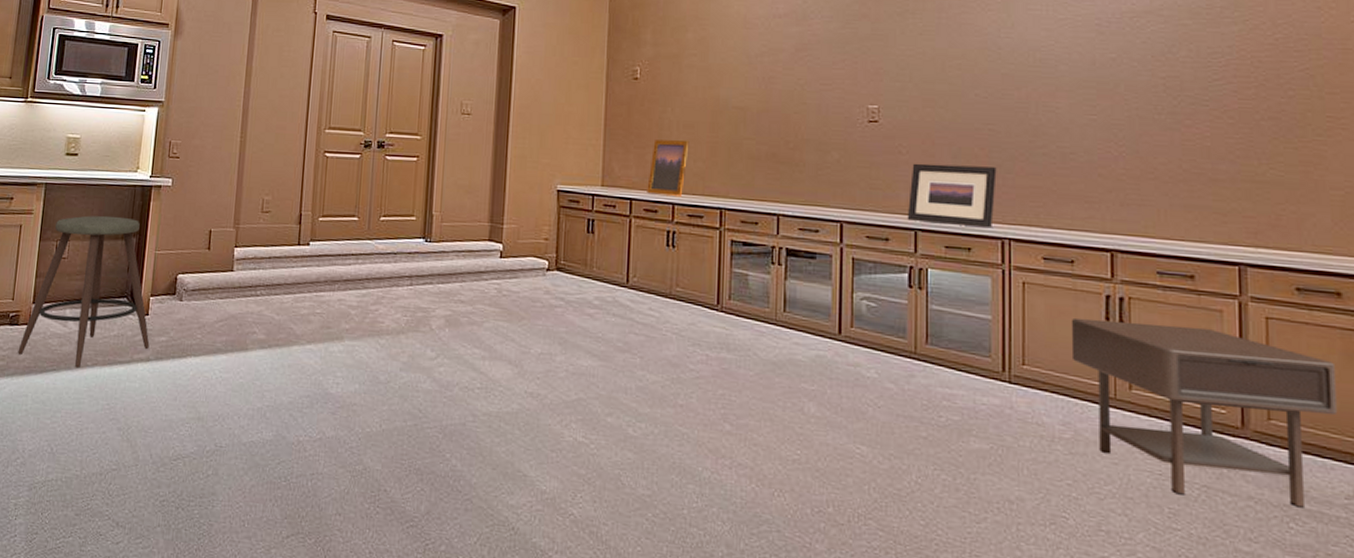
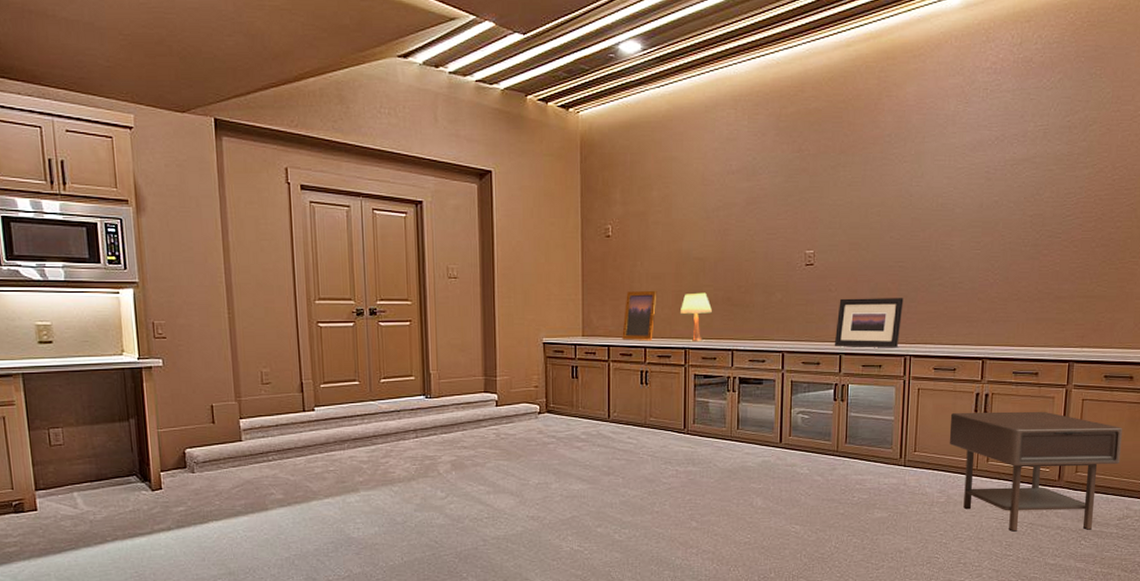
bar stool: present [17,215,150,369] -> none [29,400,169,545]
table lamp: none [715,144,755,203] -> present [679,291,713,342]

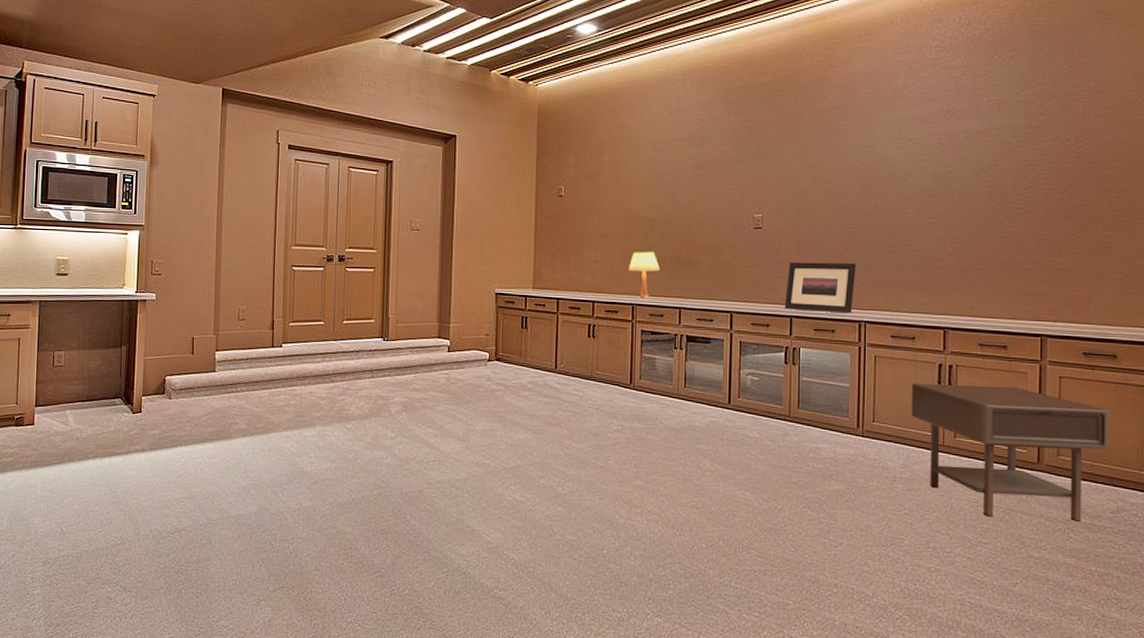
picture frame: present [622,290,657,340] -> none [571,247,607,295]

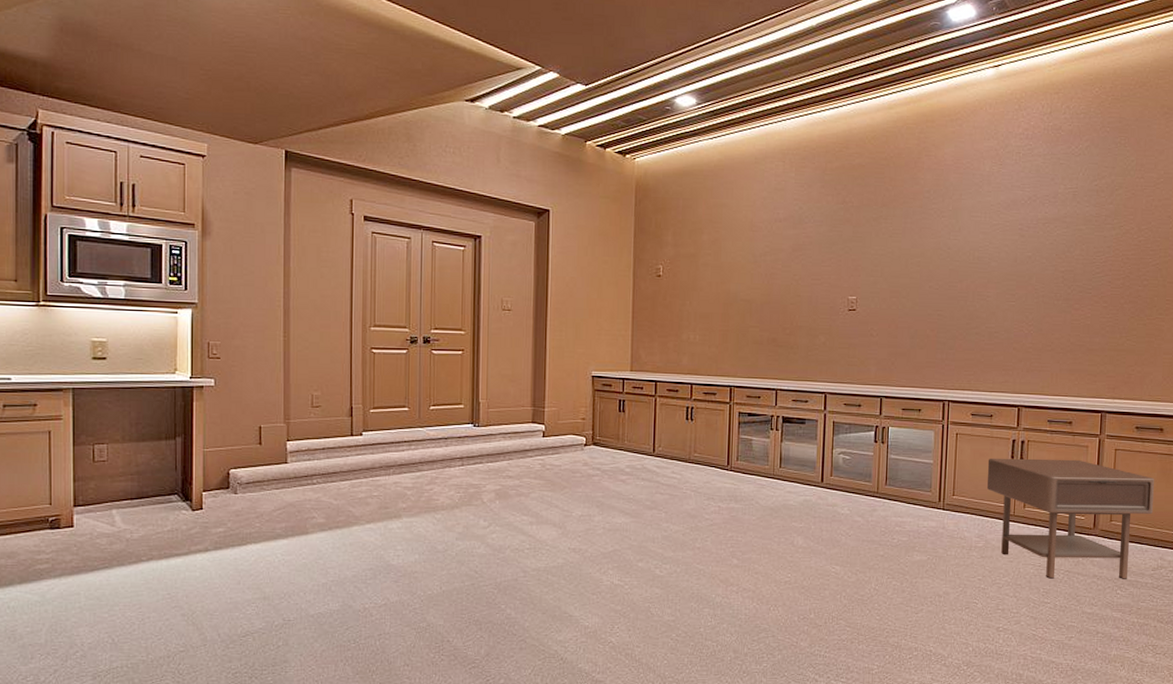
table lamp: present [628,250,661,299] -> none [726,331,758,381]
picture frame: present [784,262,856,314] -> none [875,343,942,393]

